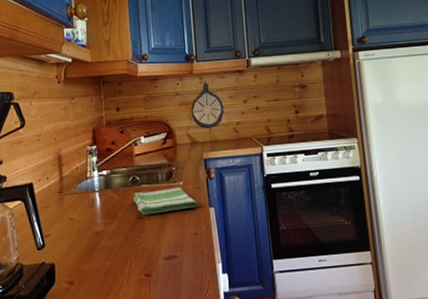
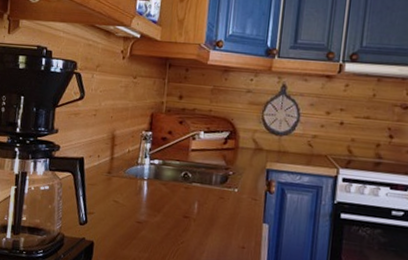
dish towel: present [134,187,199,215] -> none [182,189,252,220]

